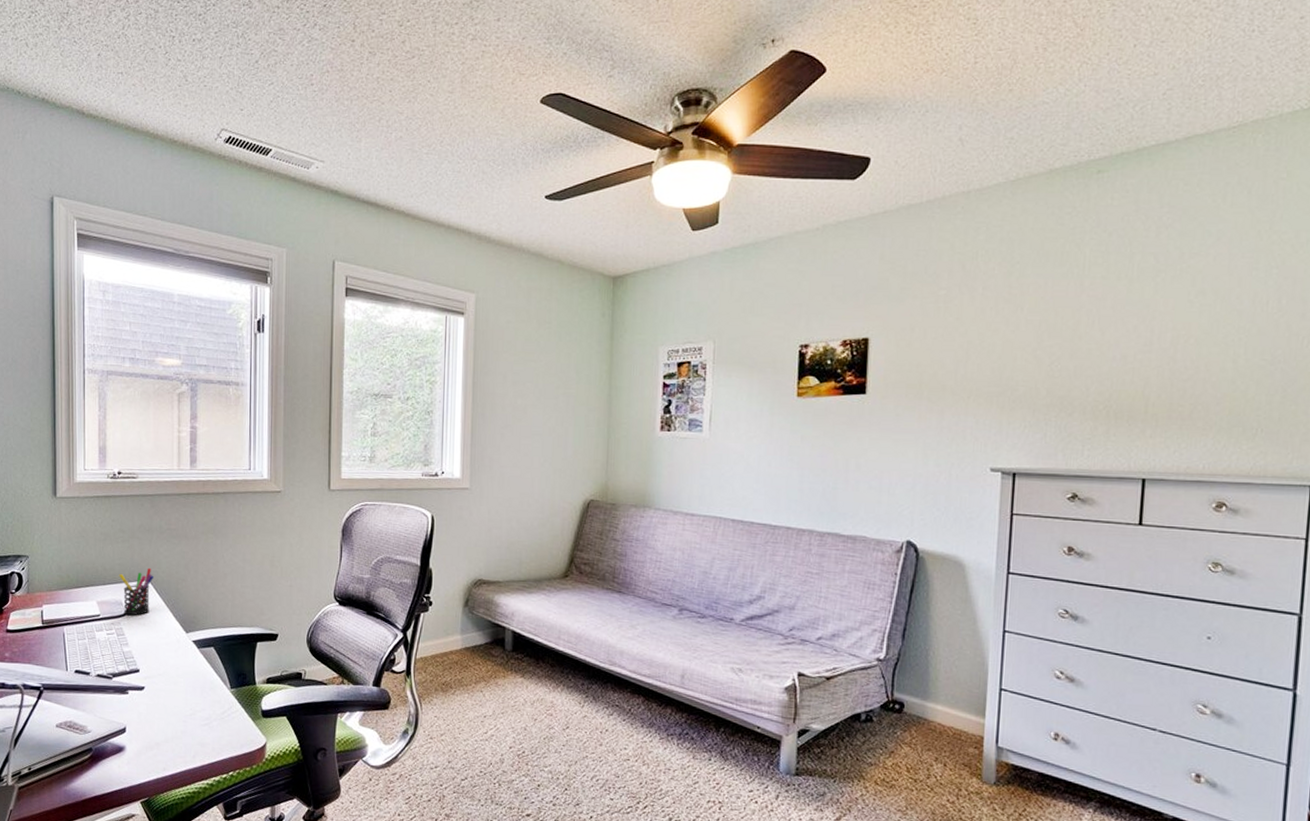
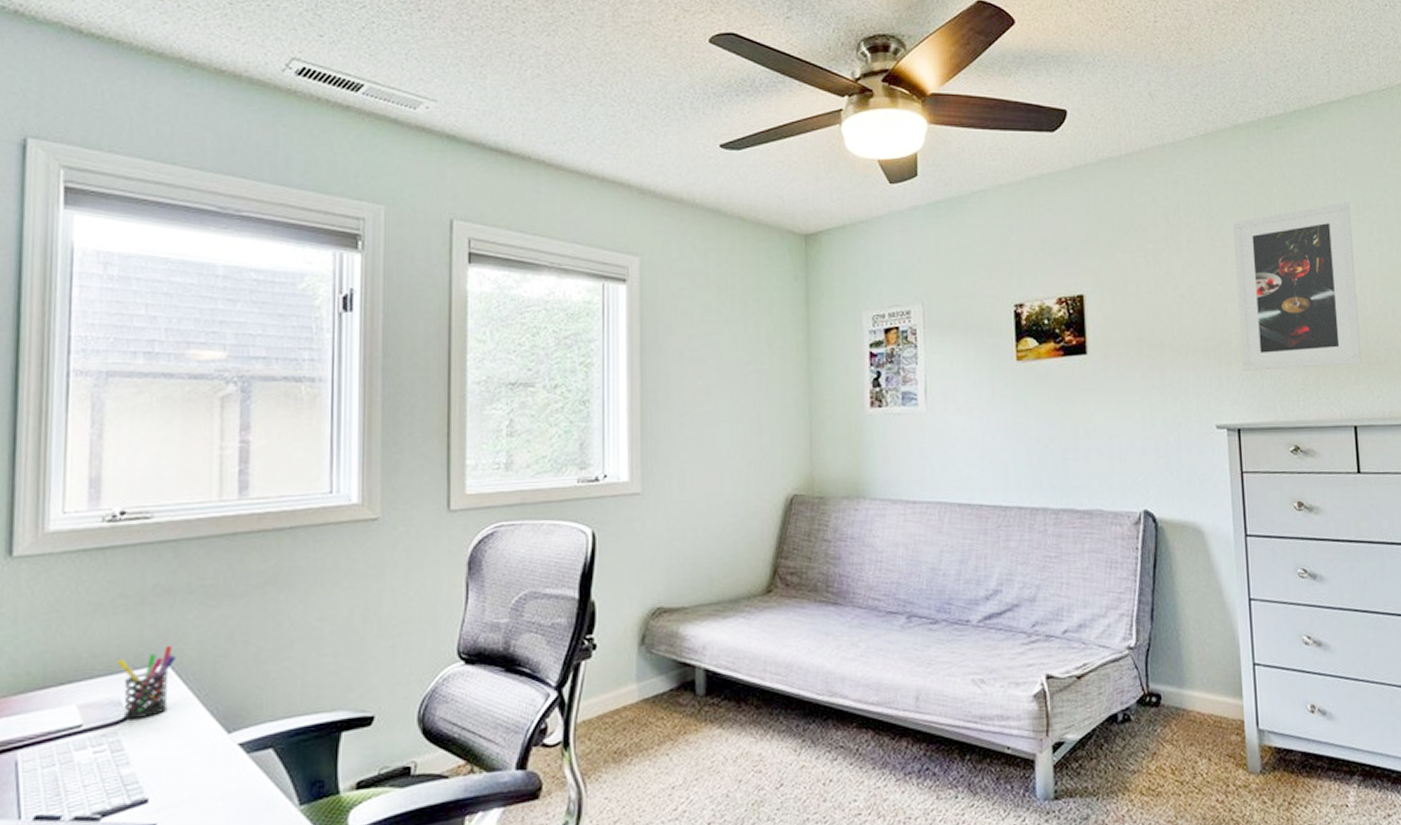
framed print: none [1026,249,1173,419] -> present [1233,201,1362,371]

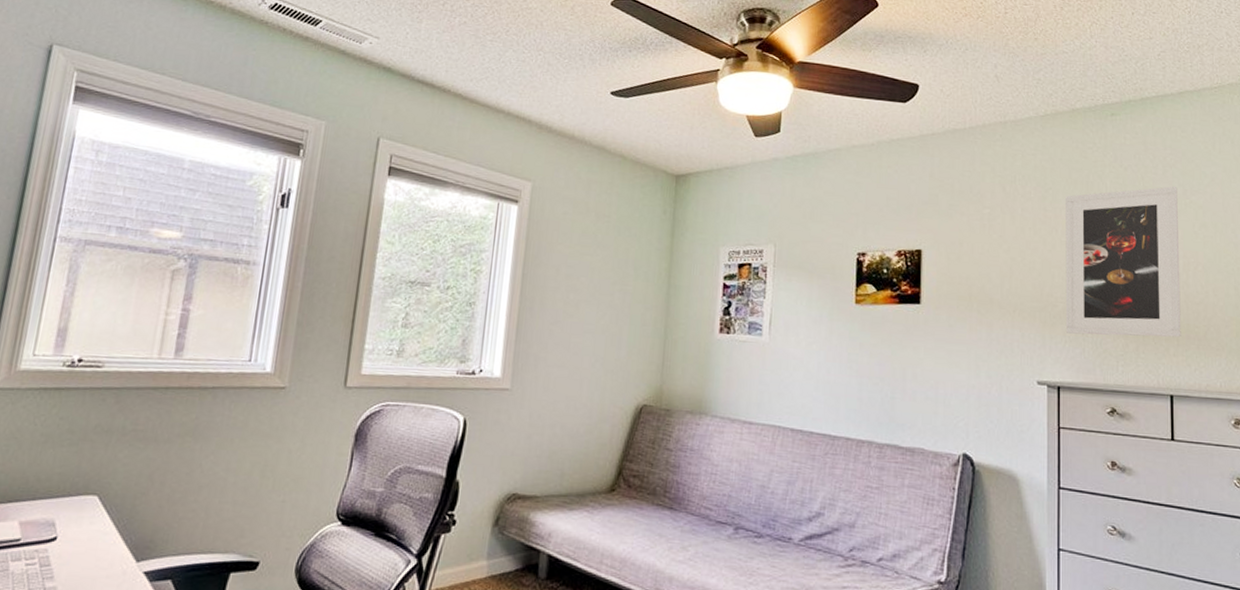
pen holder: present [117,645,175,721] -> none [54,478,104,540]

